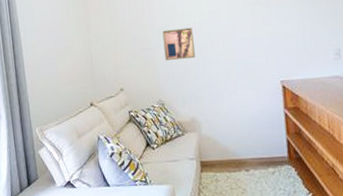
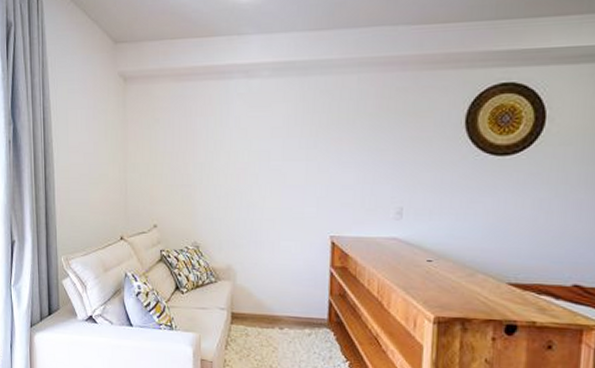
wall art: present [162,27,195,60] -> none [205,166,239,200]

